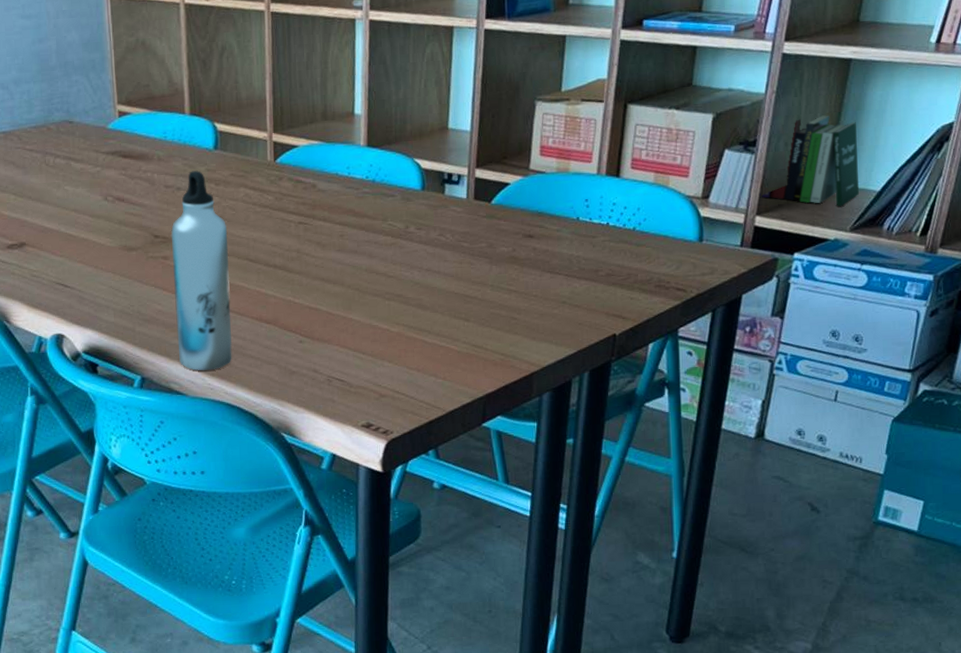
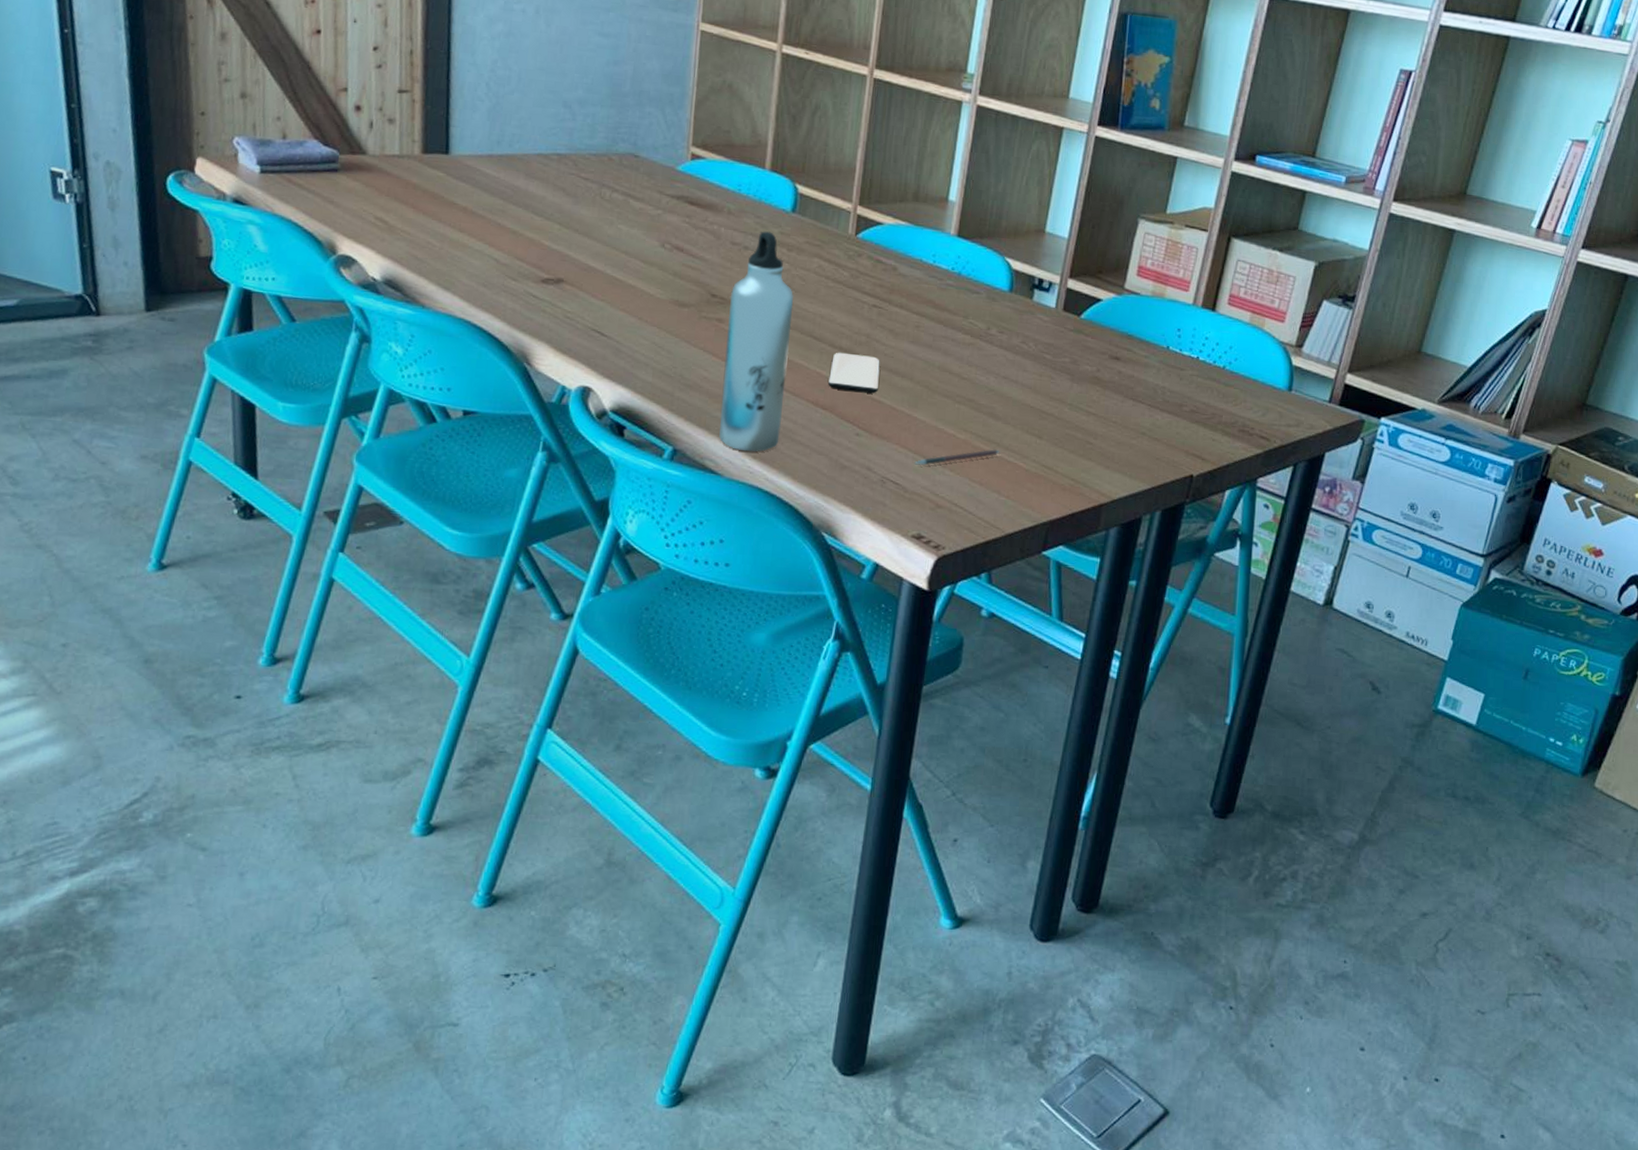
phone: none [268,269,314,304] -> present [828,352,880,394]
pen: none [355,337,432,361] -> present [914,449,1000,466]
books: present [760,115,859,206] -> none [1353,281,1454,376]

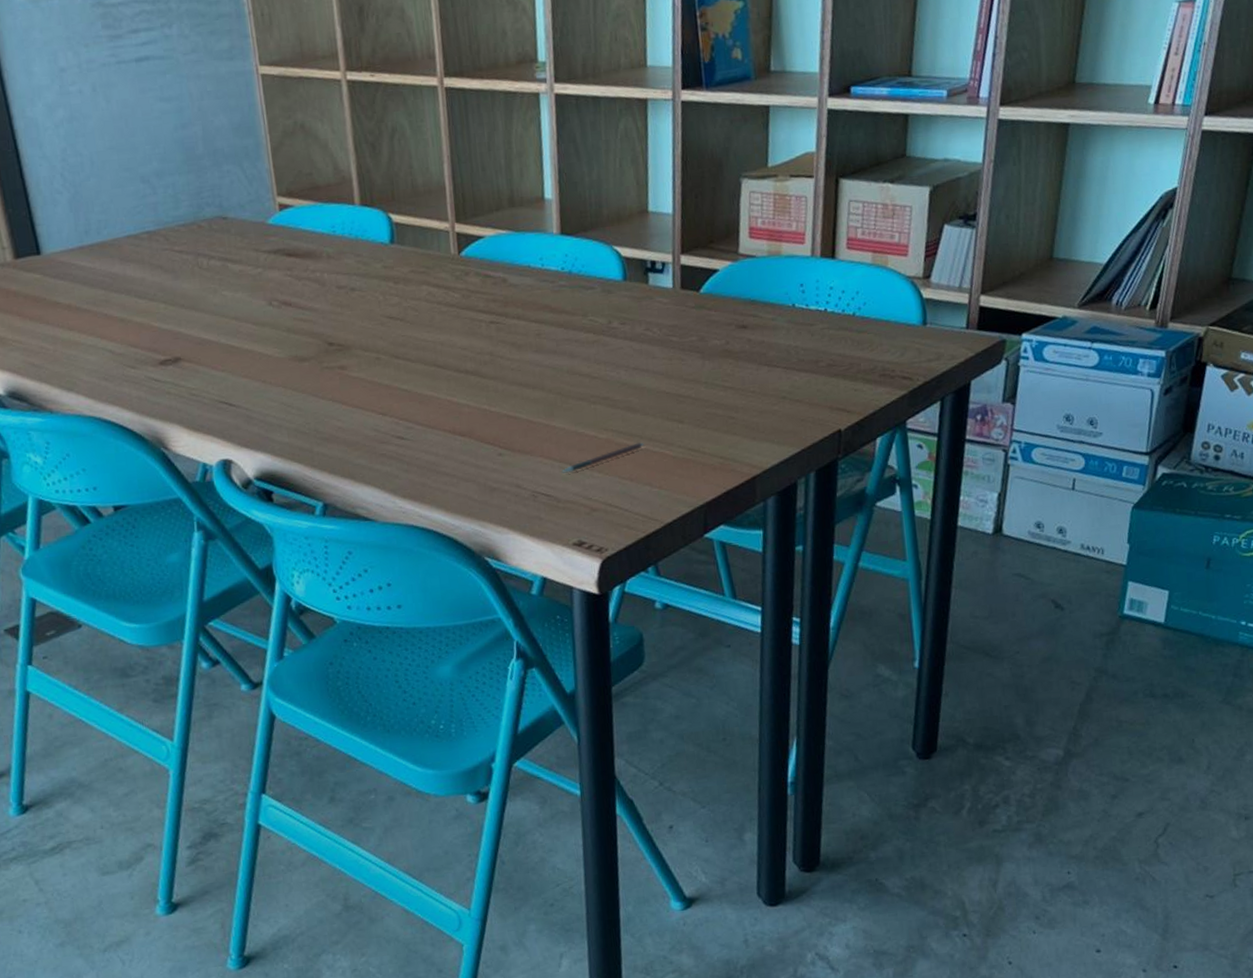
water bottle: present [719,231,794,452] -> none [347,268,425,493]
phone: present [828,352,880,394] -> none [460,373,512,414]

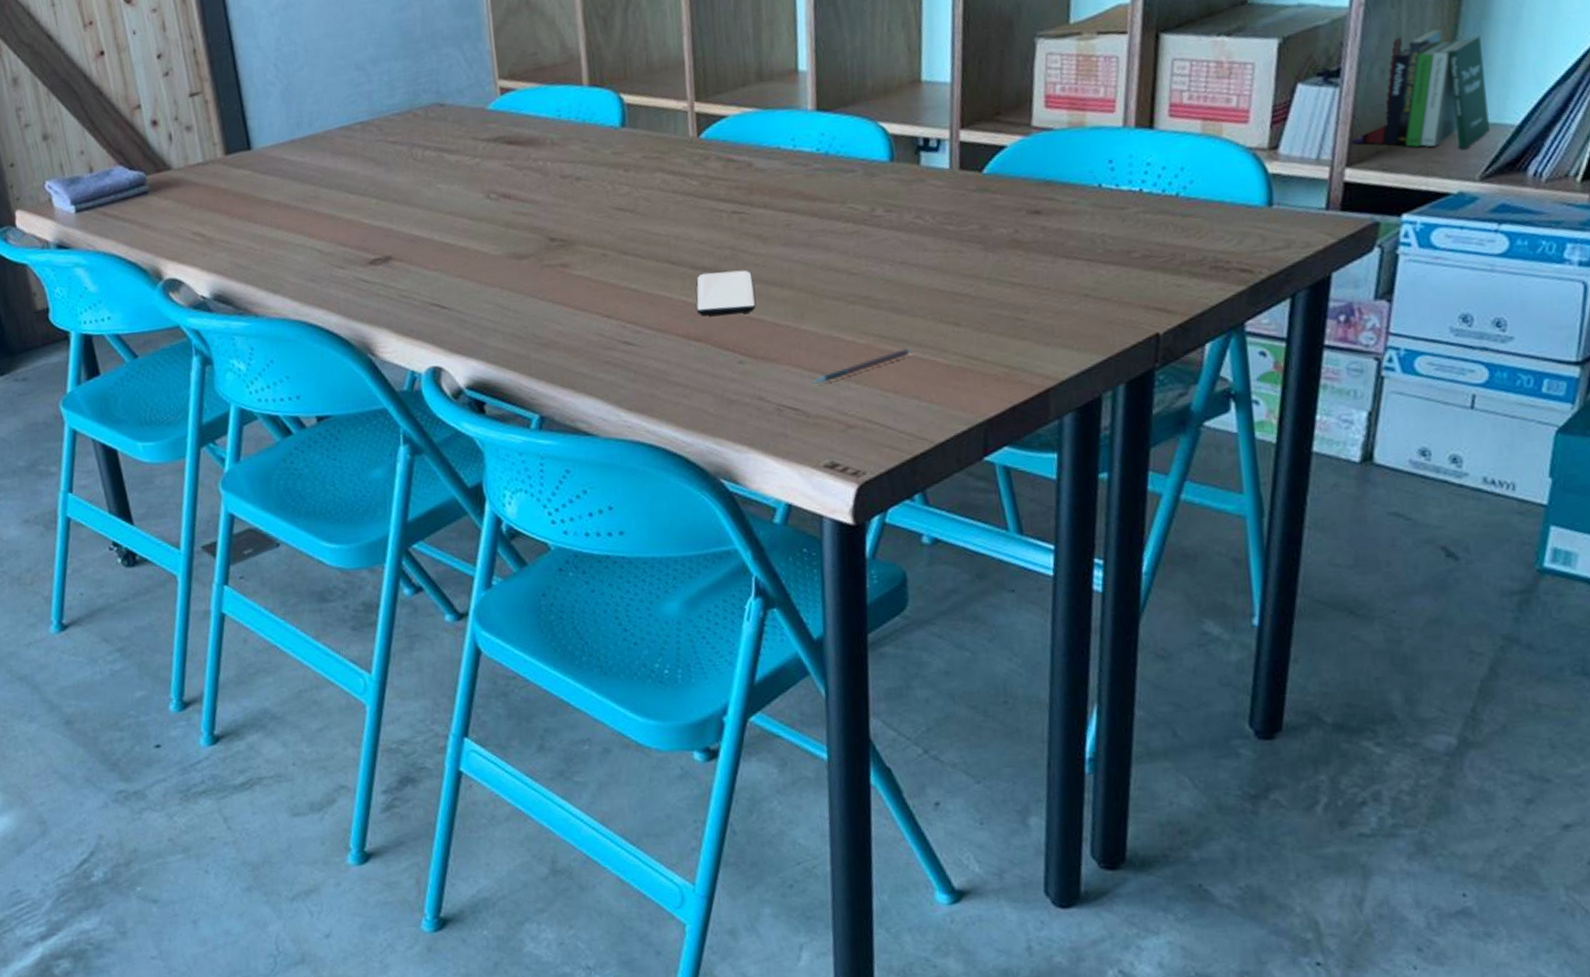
phone: none [460,373,512,414] -> present [696,270,755,317]
books: none [983,184,1085,282] -> present [1349,29,1490,149]

